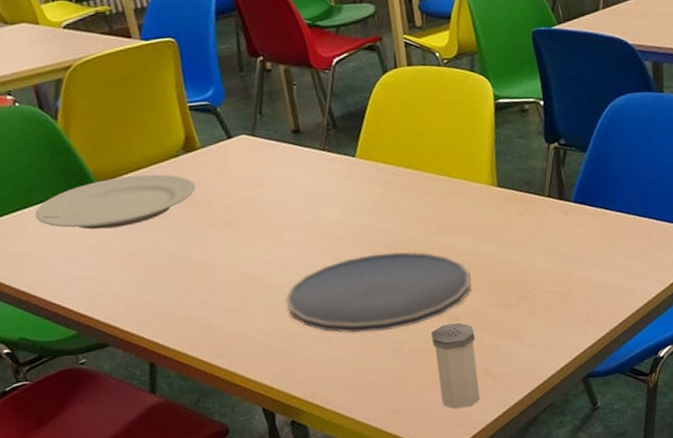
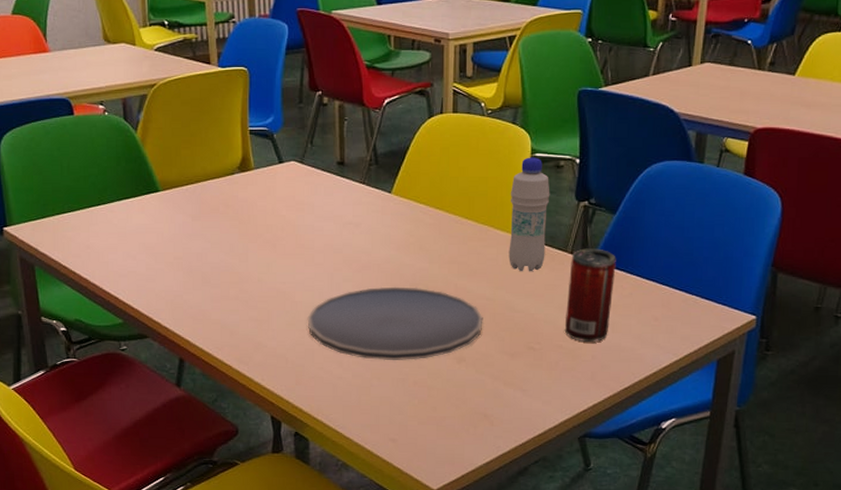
plate: present [35,174,196,230] -> none [105,188,244,232]
salt shaker: present [431,322,480,409] -> none [437,363,479,447]
bottle: none [479,103,524,222] -> present [509,157,550,272]
beverage can: none [549,188,596,284] -> present [564,248,616,343]

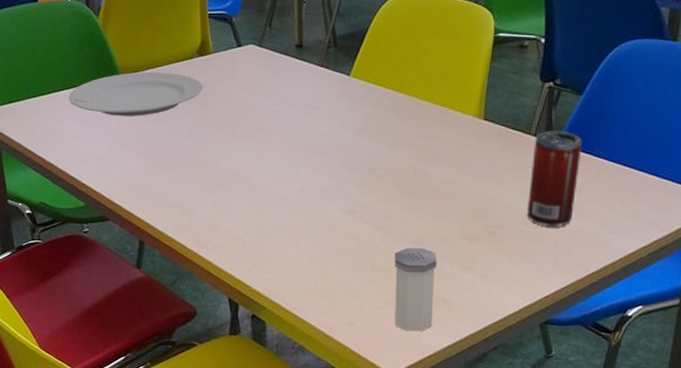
plate: none [105,188,244,232] -> present [68,72,203,116]
plate: present [307,286,483,361] -> none [265,170,443,245]
salt shaker: none [437,363,479,447] -> present [394,247,437,332]
bottle: present [509,157,550,272] -> none [469,37,514,155]

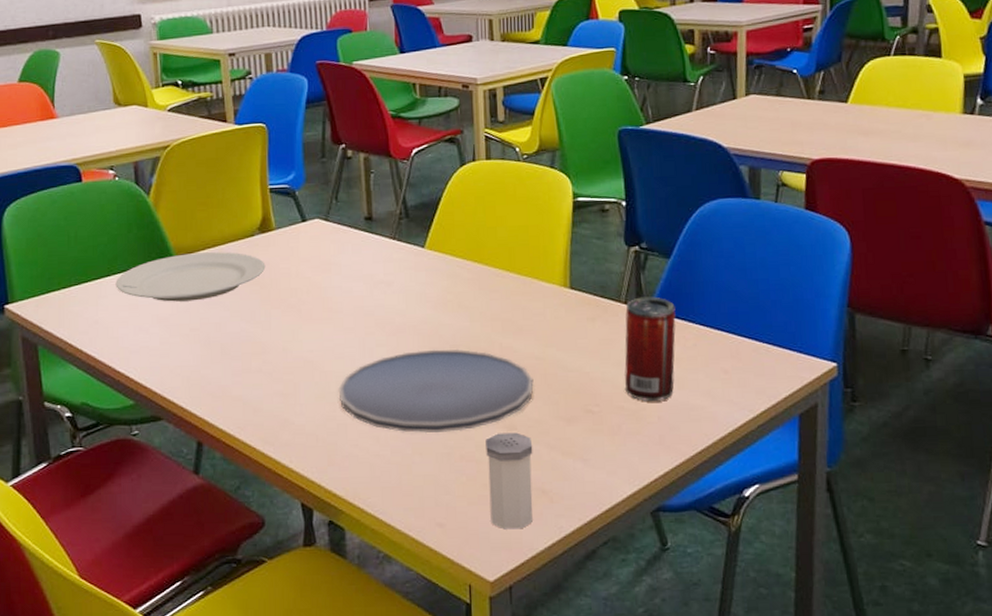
plate: none [265,170,443,245] -> present [338,348,534,434]

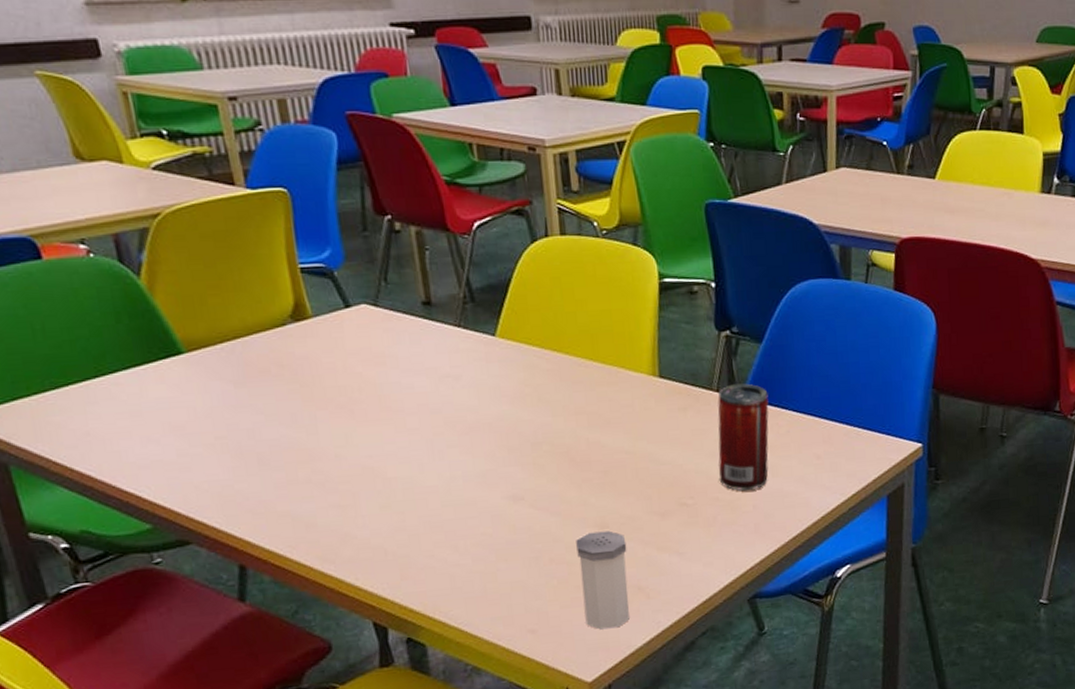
plate: present [115,252,266,302] -> none [107,344,305,407]
plate: present [338,348,534,434] -> none [406,446,625,539]

